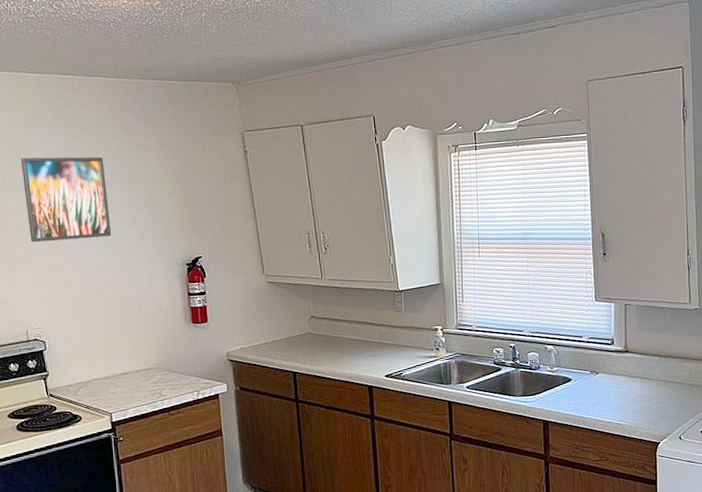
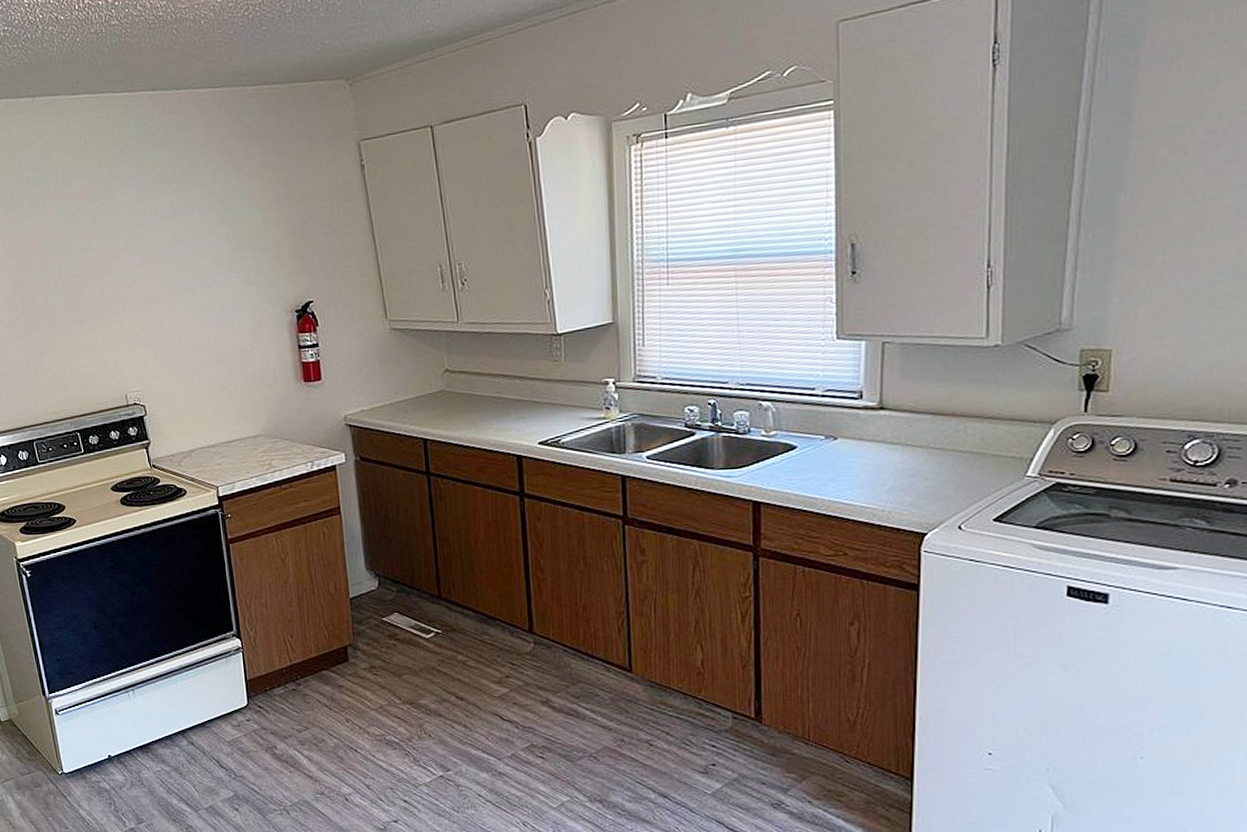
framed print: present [20,156,112,243] -> none [110,187,211,293]

